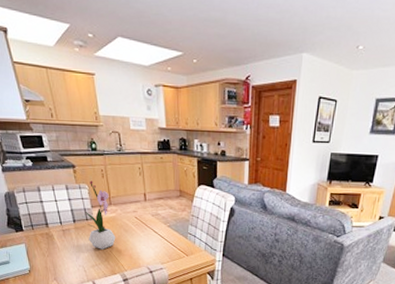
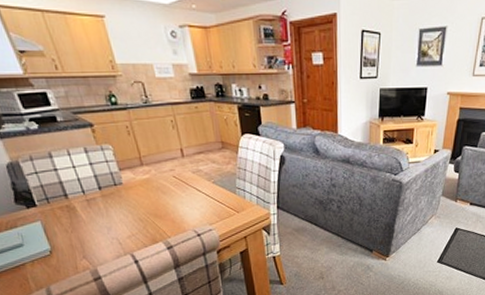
flower arrangement: present [85,180,116,250] -> none [111,139,153,217]

